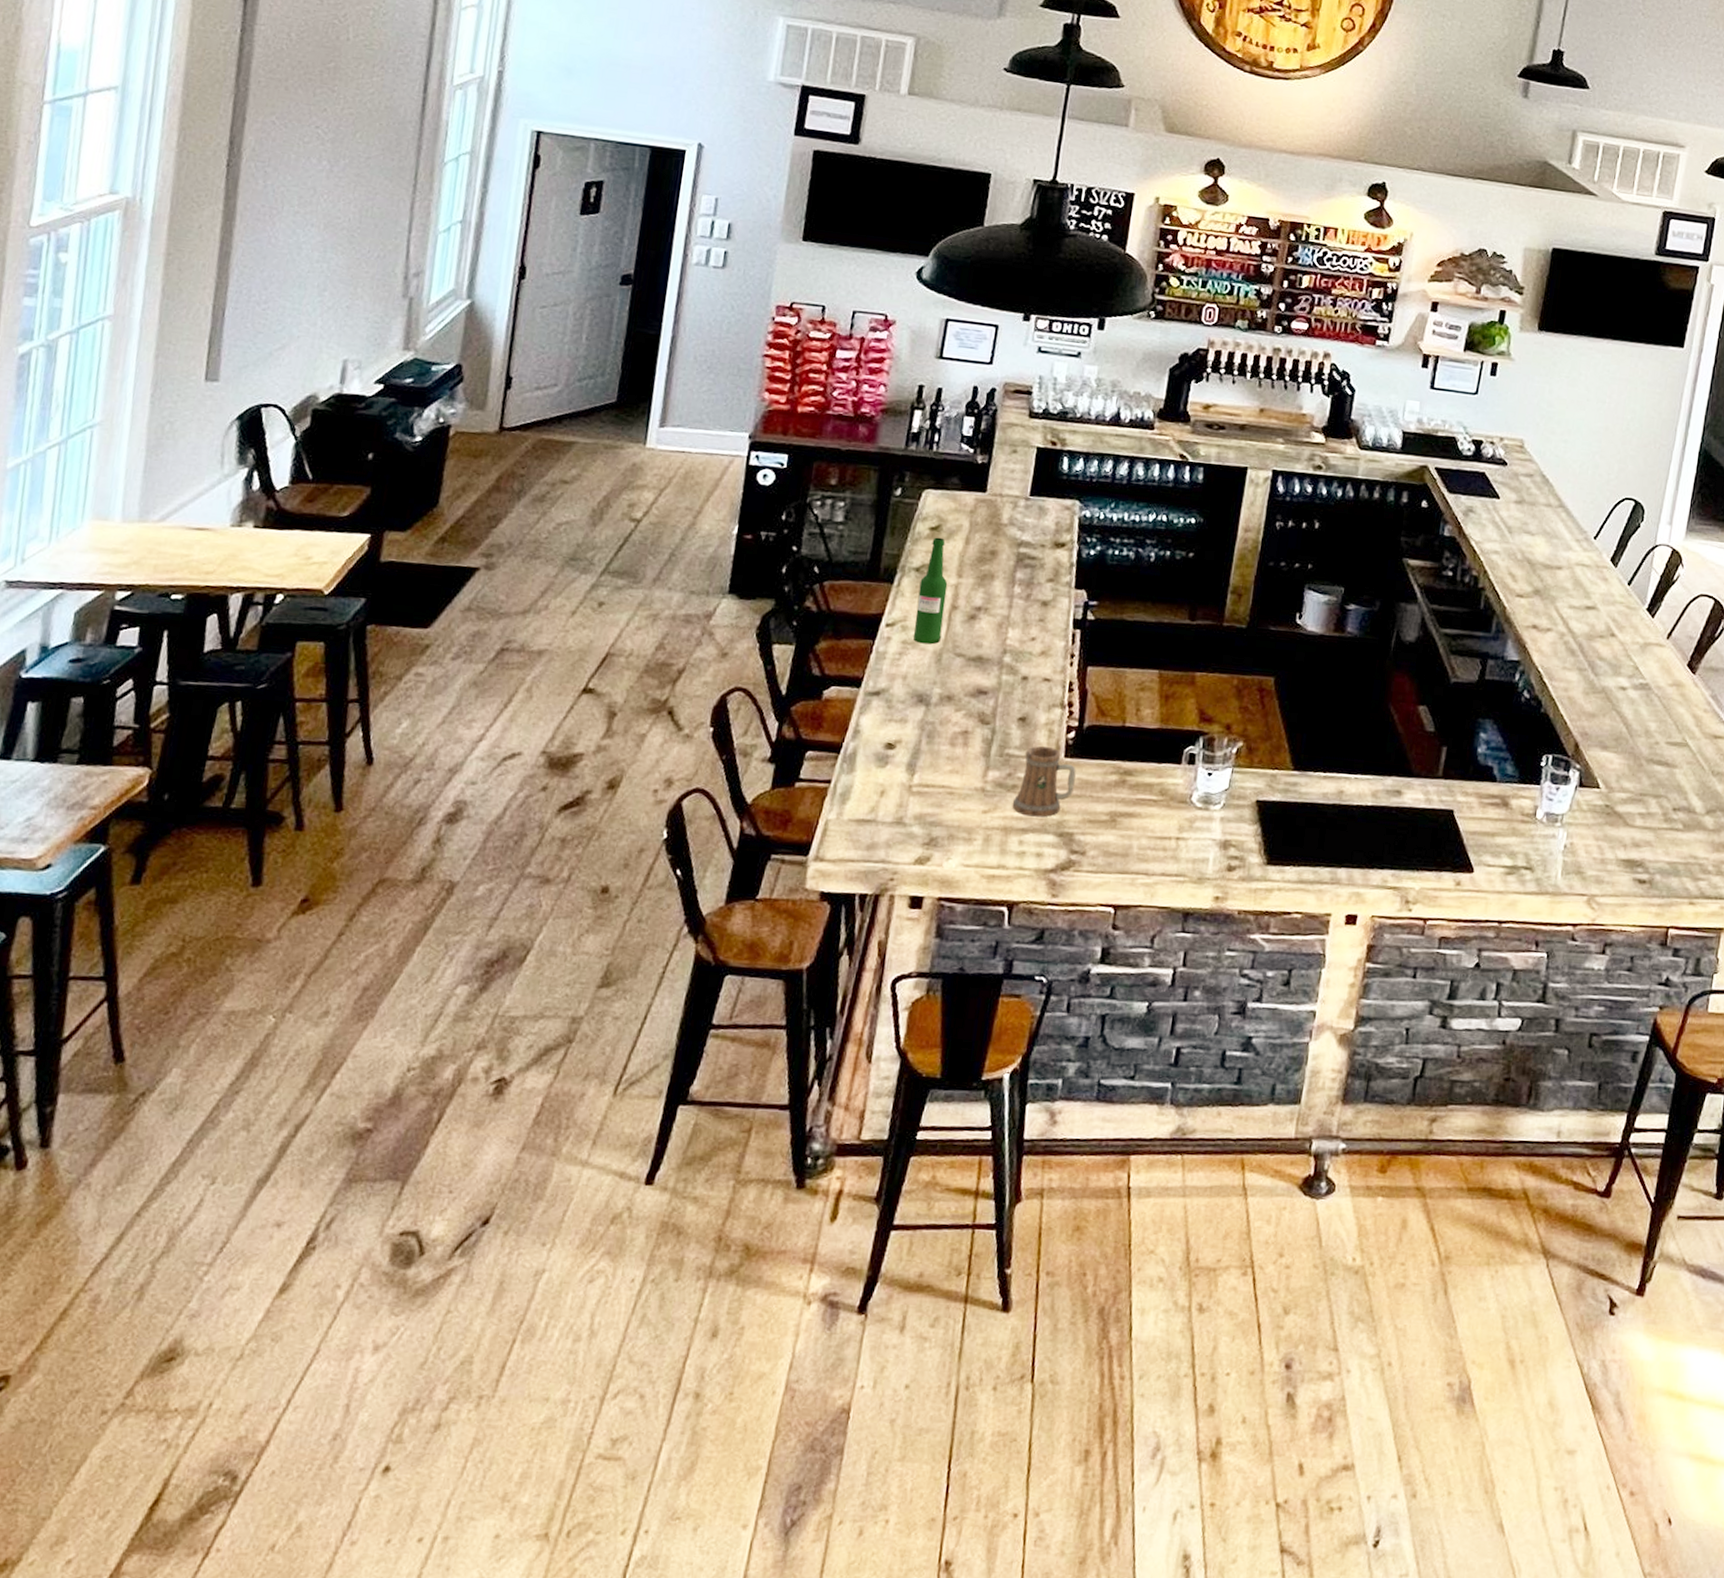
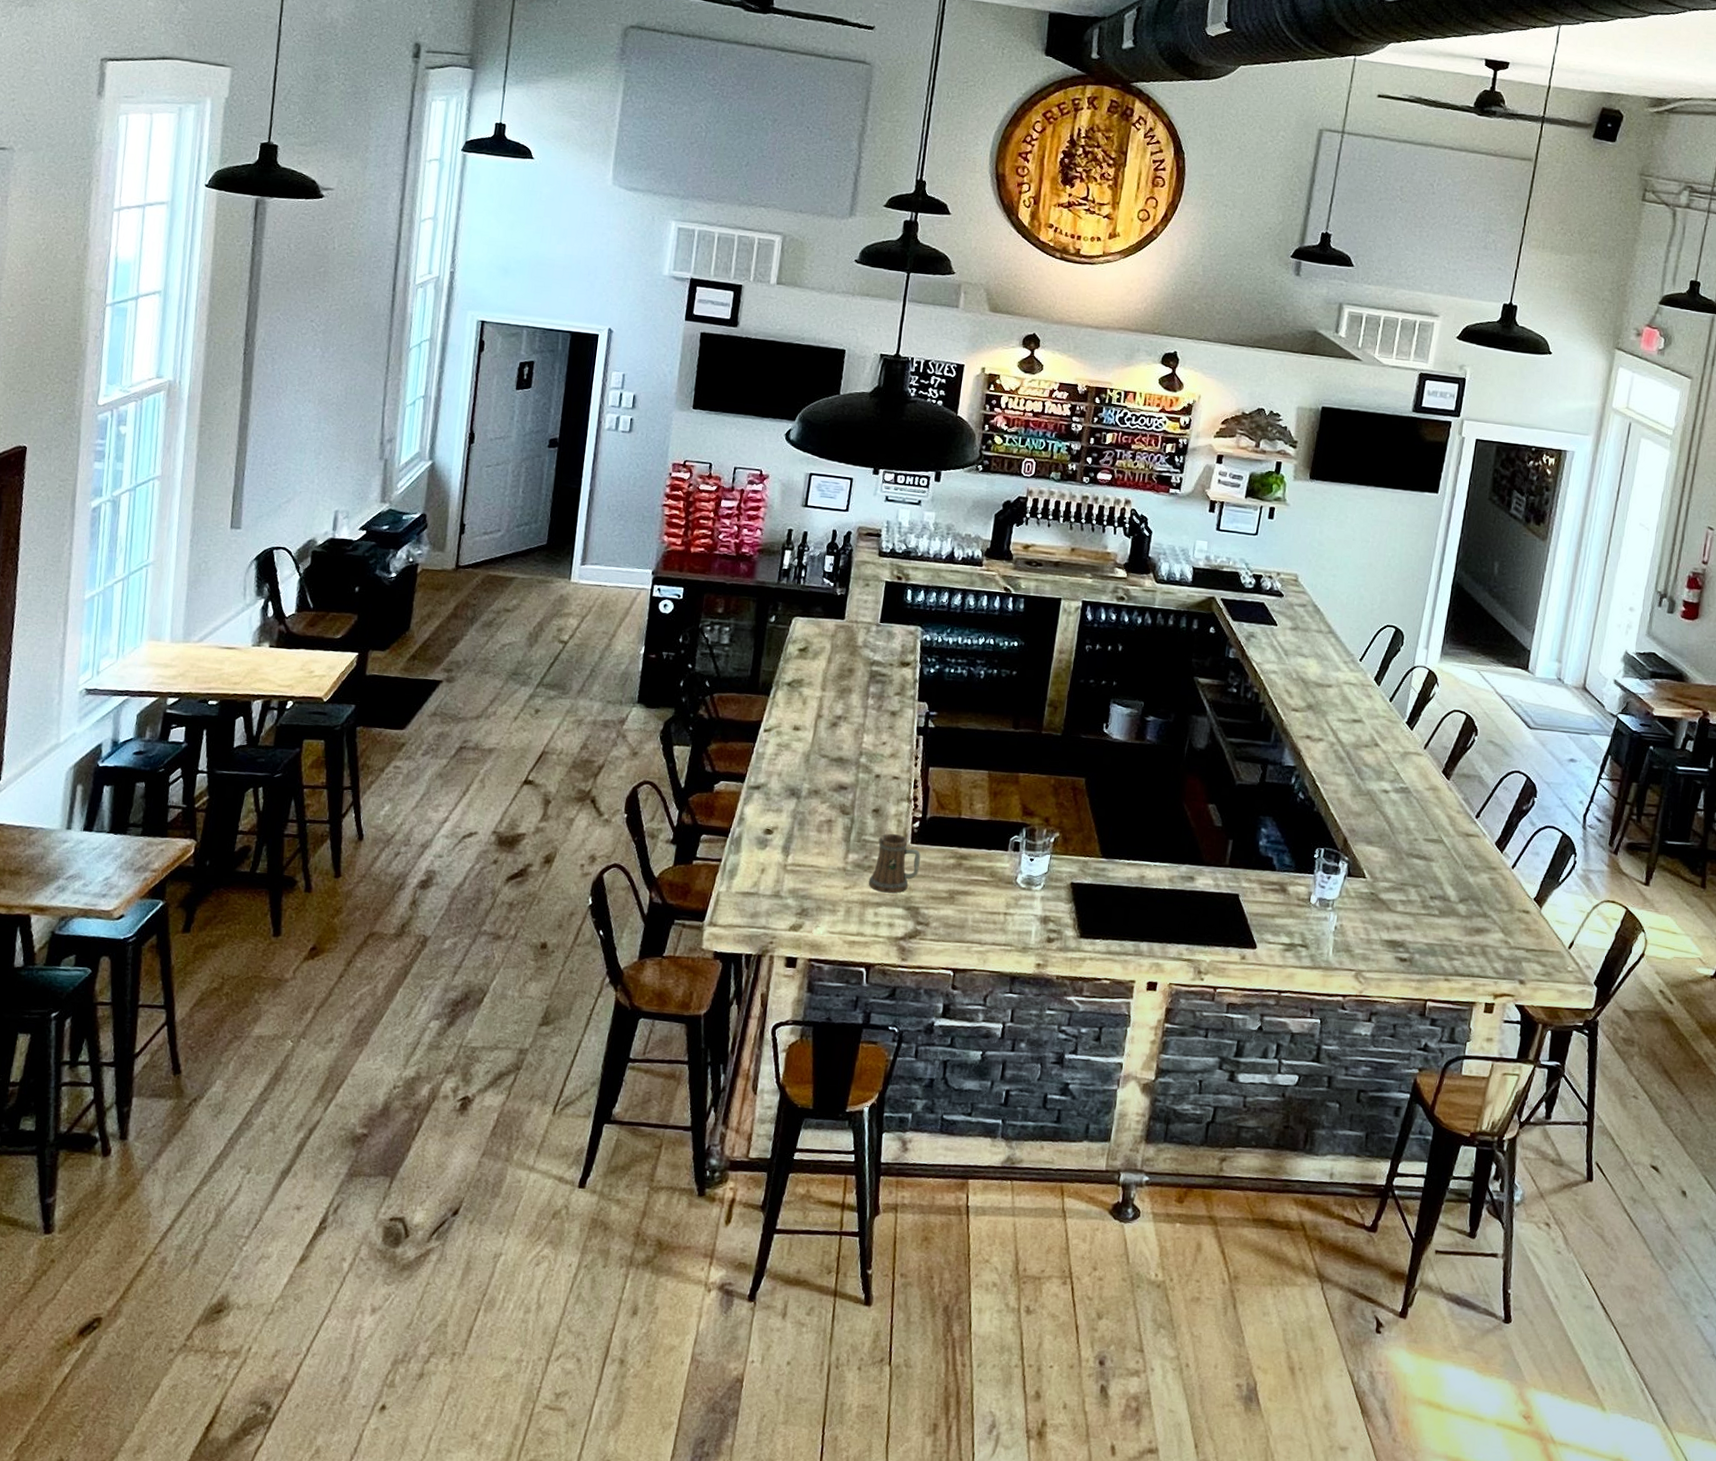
beer bottle: present [913,537,948,645] -> none [786,657,814,747]

